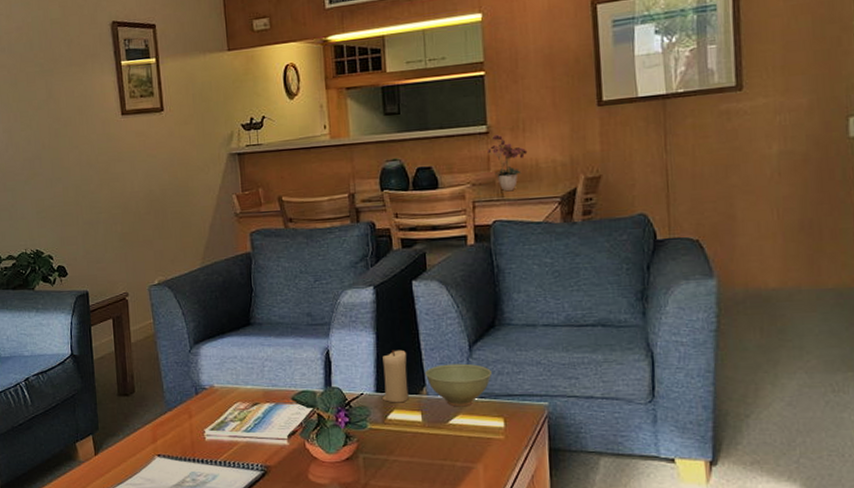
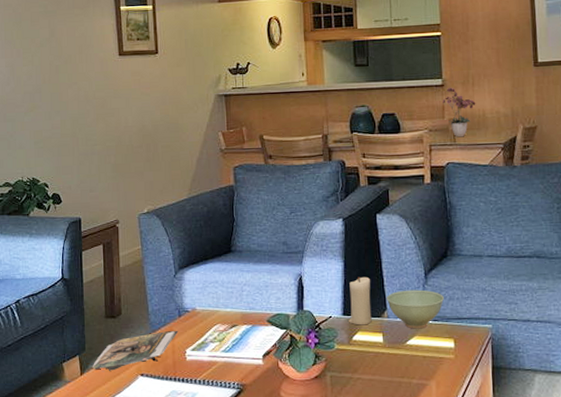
magazine: none [106,410,196,451] -> present [92,331,179,371]

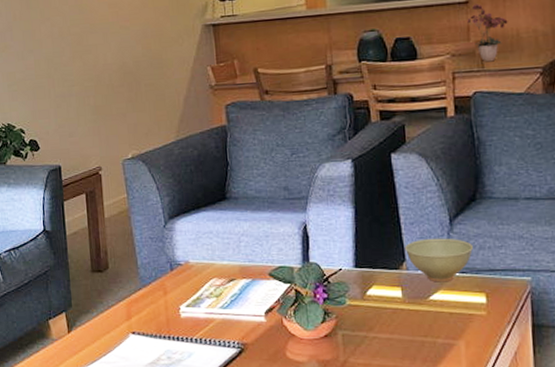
magazine: present [92,331,179,371] -> none [79,286,171,329]
candle: present [349,276,372,326] -> none [361,224,389,279]

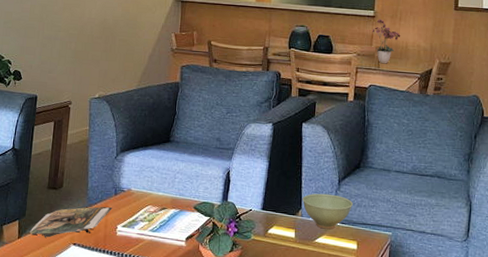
magazine: none [79,286,171,329] -> present [29,206,113,238]

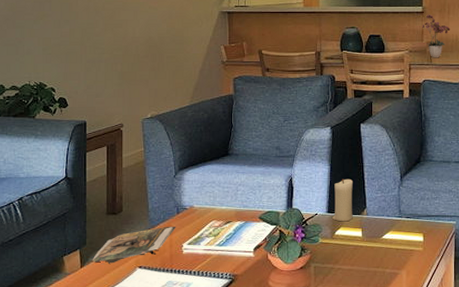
candle: none [266,177,290,221] -> present [332,178,353,222]
bowl: present [302,193,354,230] -> none [367,190,417,225]

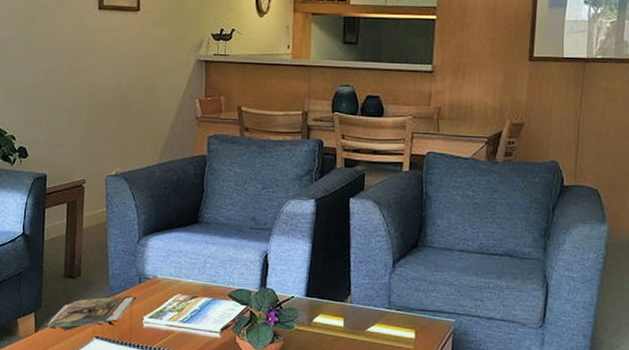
candle: present [332,178,353,222] -> none [311,259,337,309]
flower arrangement: present [422,14,451,58] -> none [430,74,465,127]

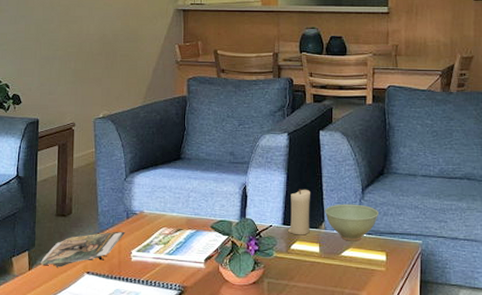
candle: none [311,259,337,309] -> present [288,189,310,236]
bowl: none [352,277,411,317] -> present [325,204,379,242]

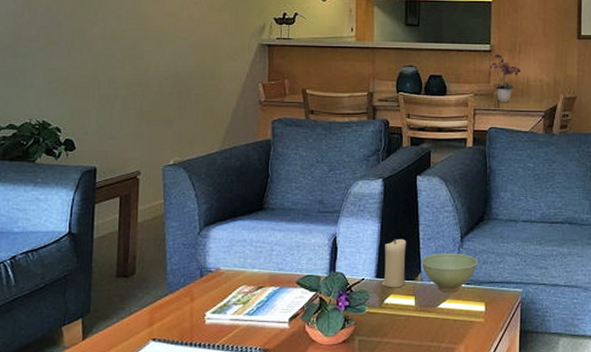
magazine: present [40,232,126,268] -> none [96,292,199,335]
flower arrangement: none [387,15,418,63] -> present [489,53,521,103]

